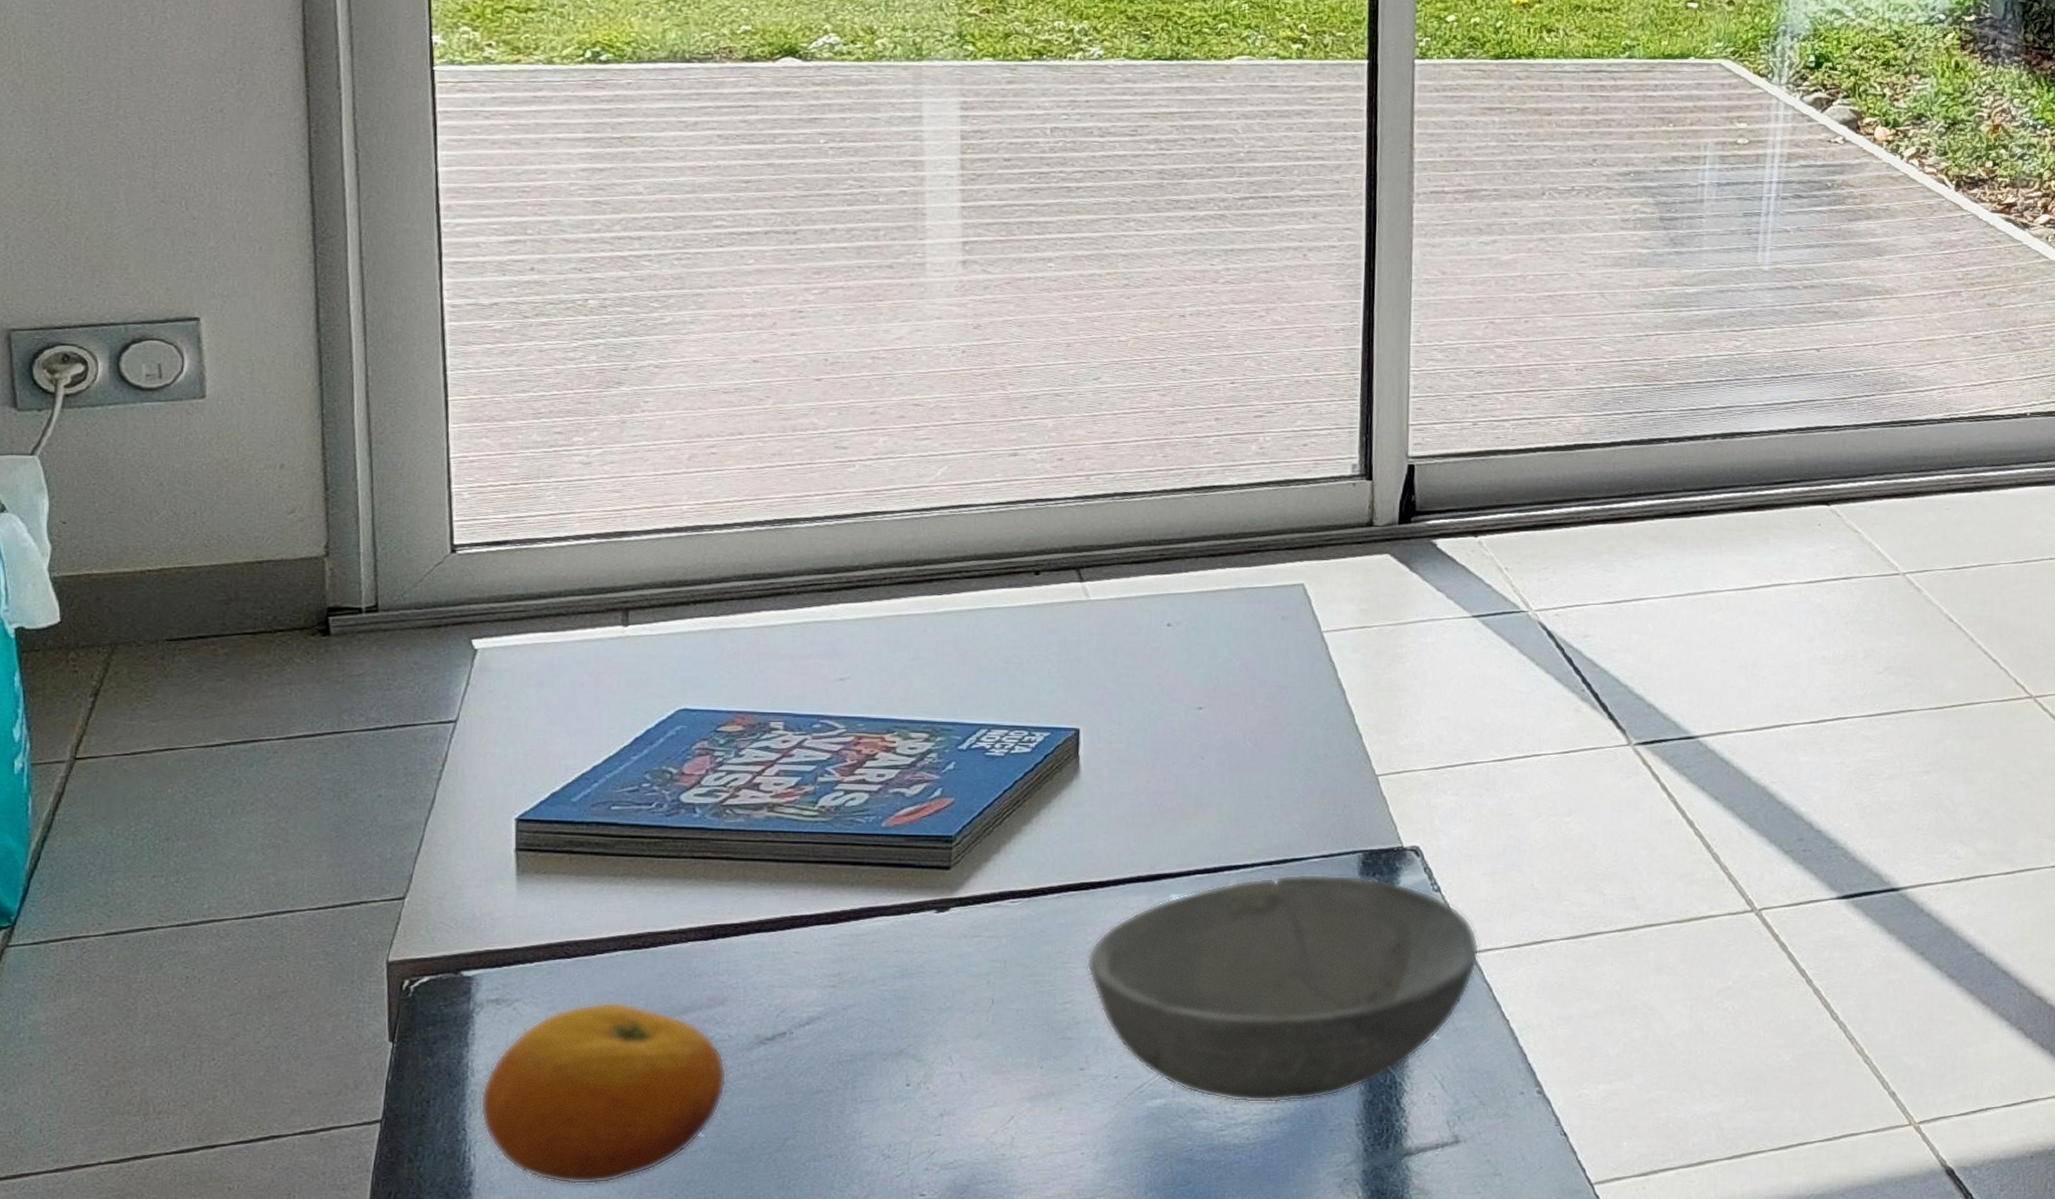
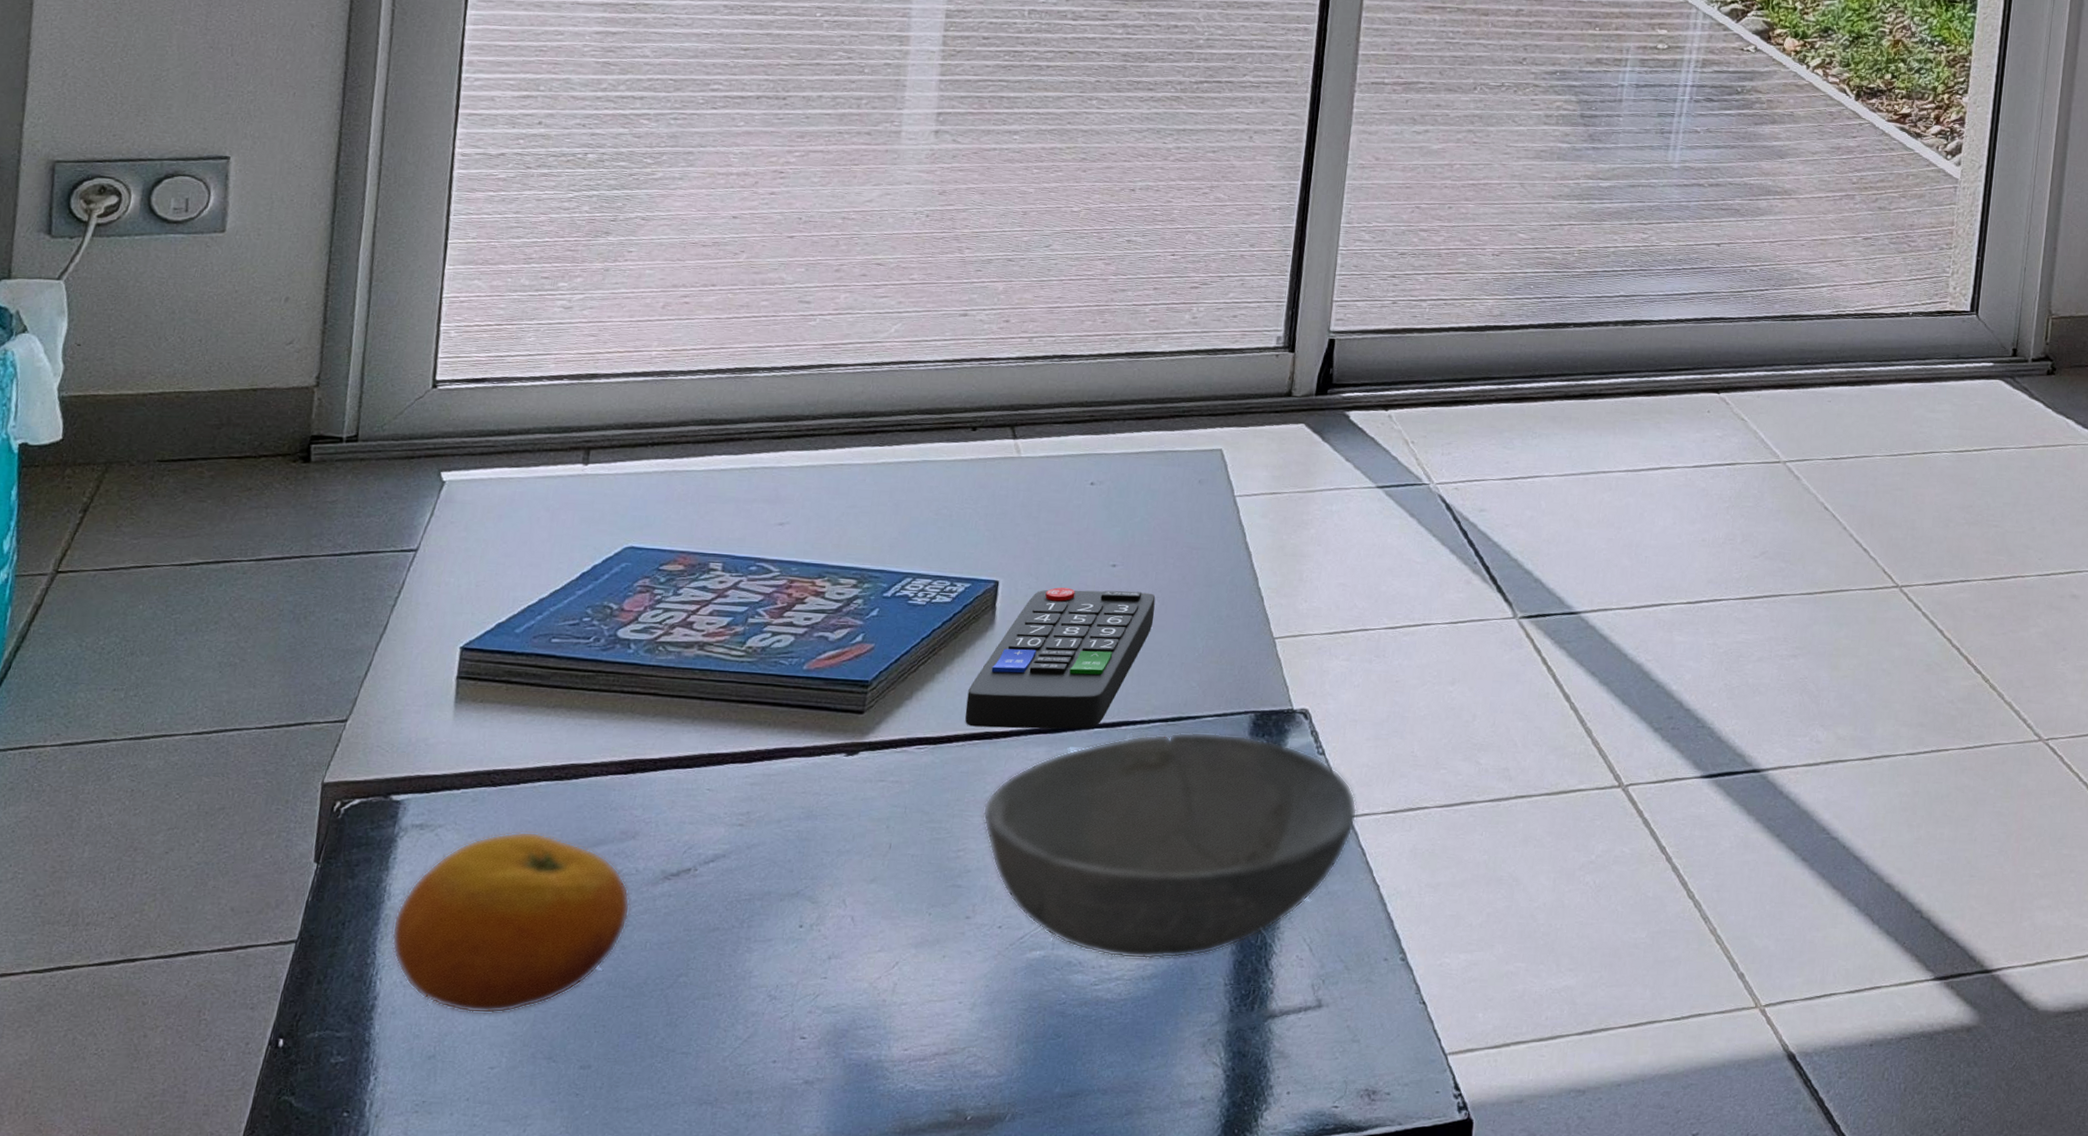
remote control: none [1057,733,1248,878] -> present [965,587,1156,729]

